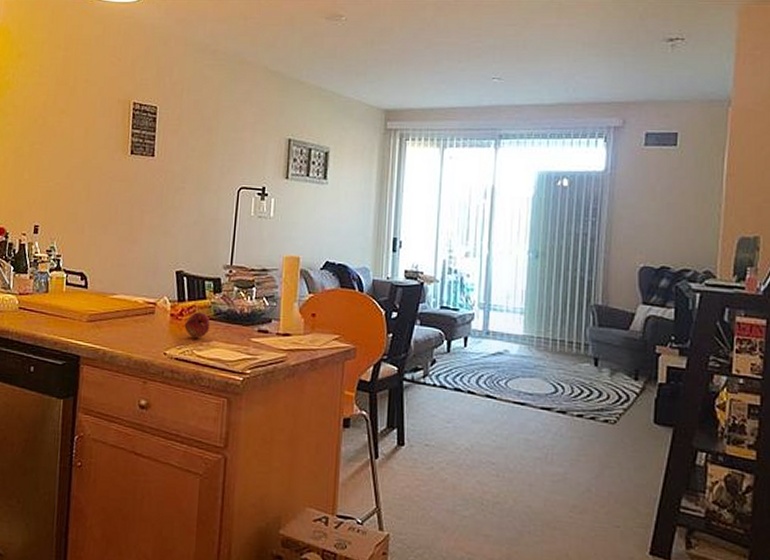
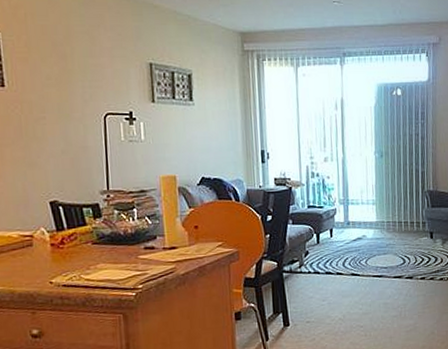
fruit: present [184,312,211,338] -> none [67,238,95,263]

